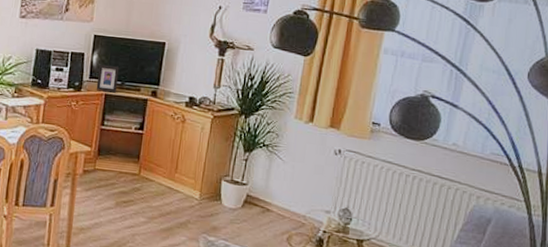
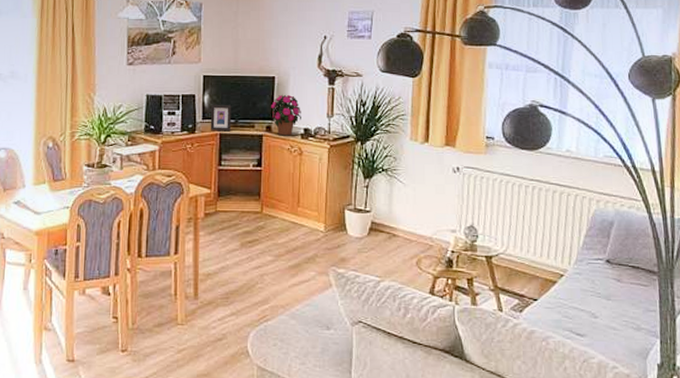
potted flower: none [157,60,188,103] -> present [270,94,301,136]

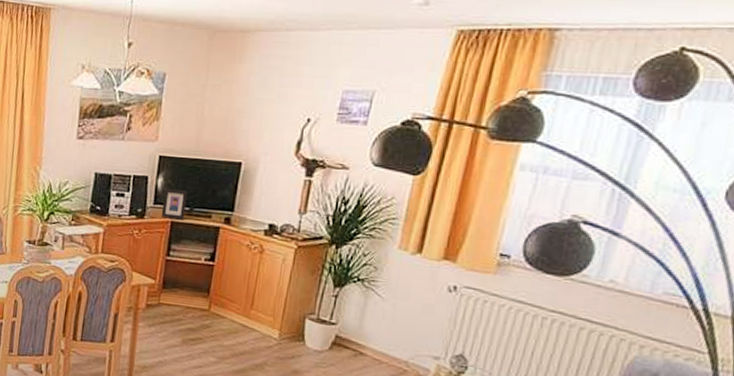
potted flower: present [270,94,301,136] -> none [232,183,268,231]

